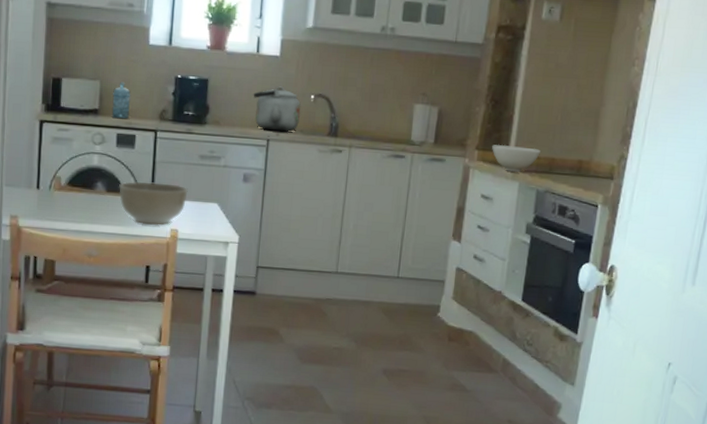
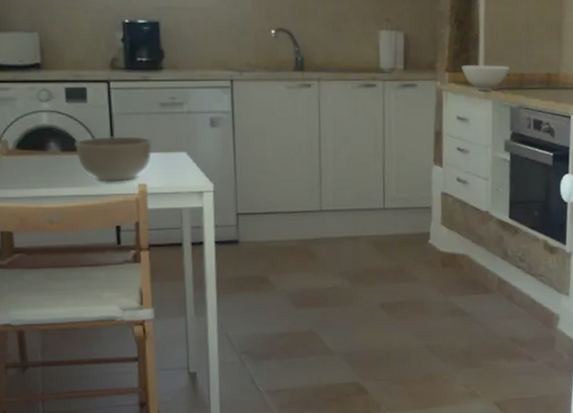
canister: present [111,82,131,120] -> none [53,32,76,72]
kettle: present [253,86,302,132] -> none [209,23,263,70]

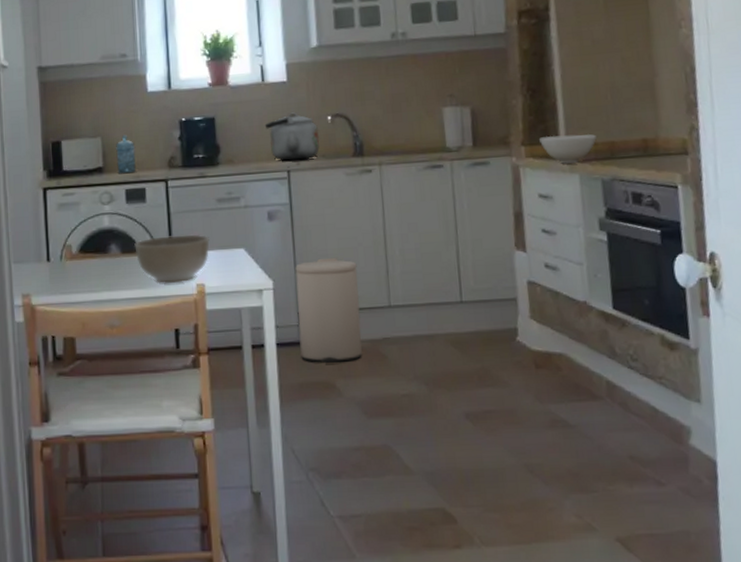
canister: none [53,32,76,72] -> present [115,134,136,174]
kettle: none [209,23,263,70] -> present [264,112,319,161]
pedal bin: none [235,164,294,260] -> present [295,258,362,363]

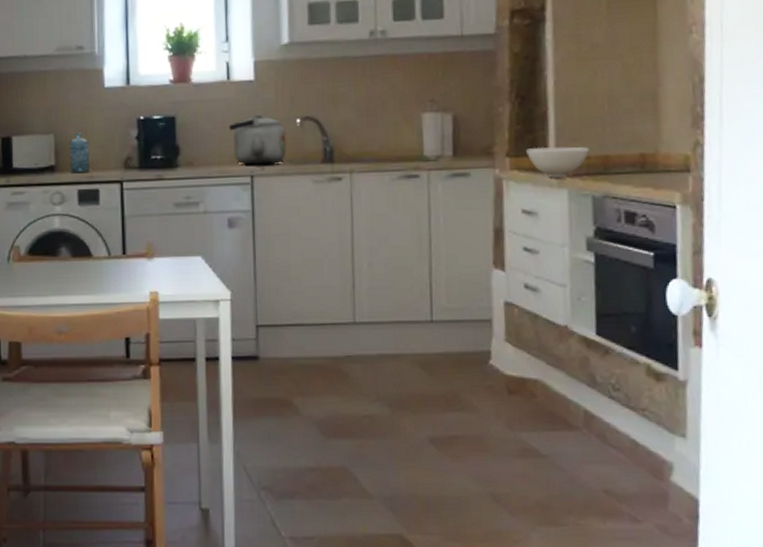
bowl: present [134,234,210,283] -> none [86,239,165,290]
pedal bin: present [295,258,362,363] -> none [255,269,323,380]

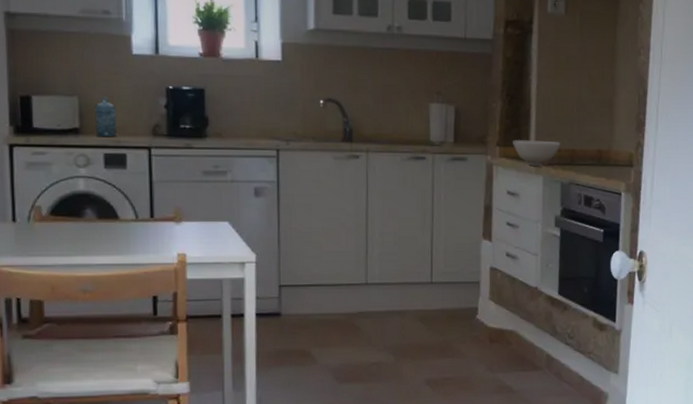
kettle: present [228,113,287,165] -> none [256,92,311,140]

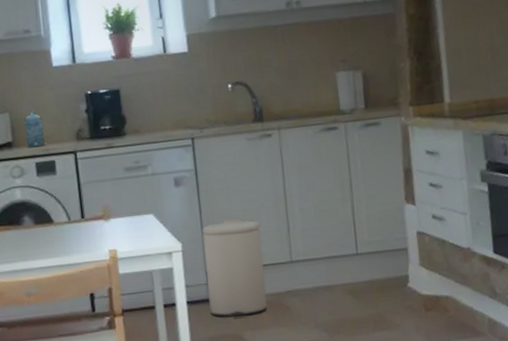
pedal bin: none [279,236,339,334] -> present [202,219,267,318]
bowl: present [512,140,562,167] -> none [425,93,479,122]

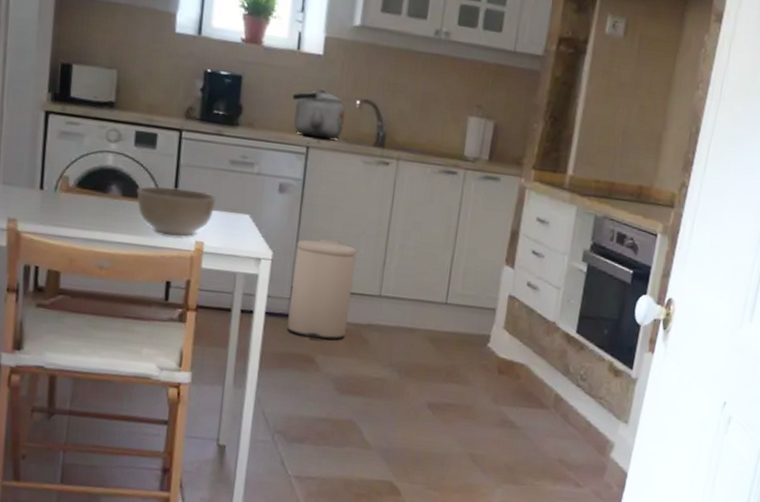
canister: present [23,109,45,148] -> none [130,72,154,116]
bowl: none [47,202,120,251] -> present [136,185,216,237]
kettle: none [168,82,221,129] -> present [292,88,346,140]

